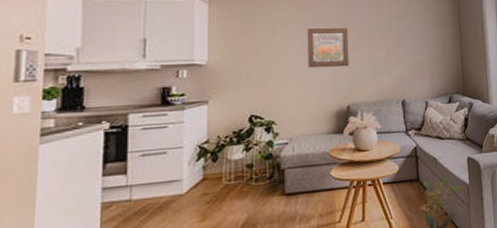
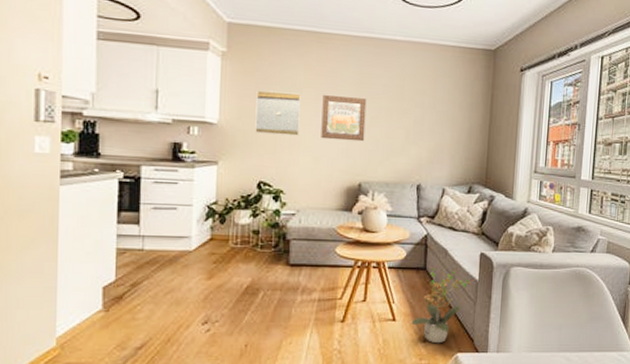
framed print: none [244,29,287,70] -> present [255,90,301,136]

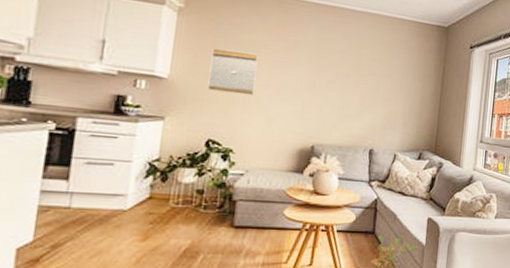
wall art: present [321,94,367,142] -> none [276,56,325,105]

